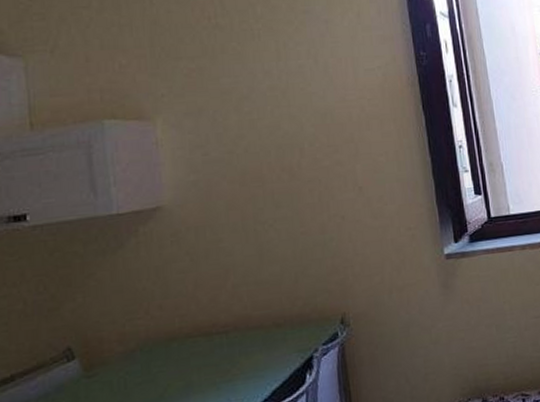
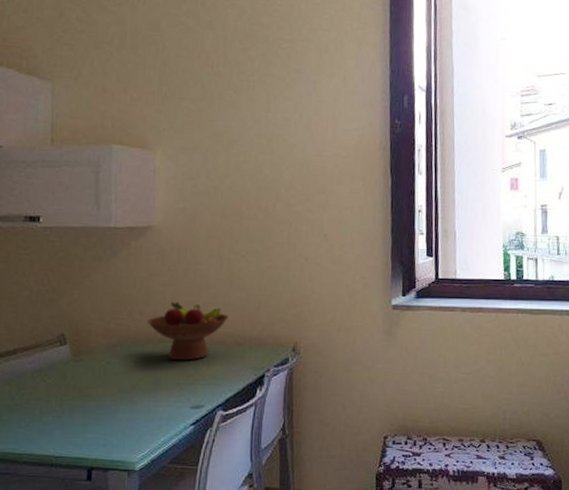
fruit bowl: none [167,288,263,357] -> present [146,301,229,361]

